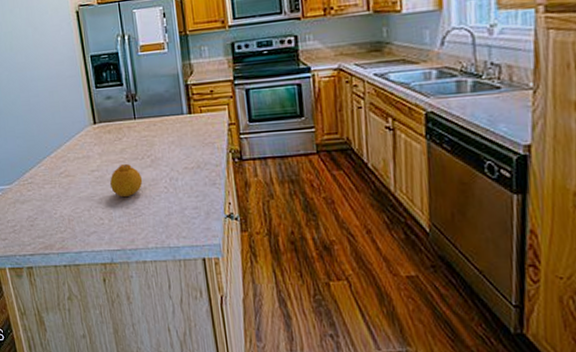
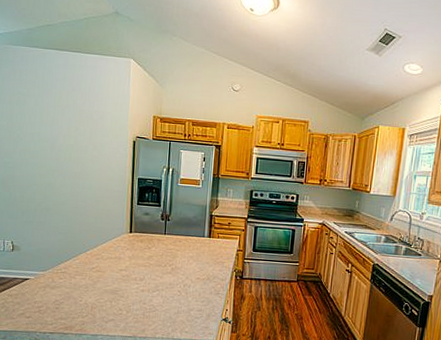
fruit: present [110,164,143,197] -> none [134,268,162,295]

